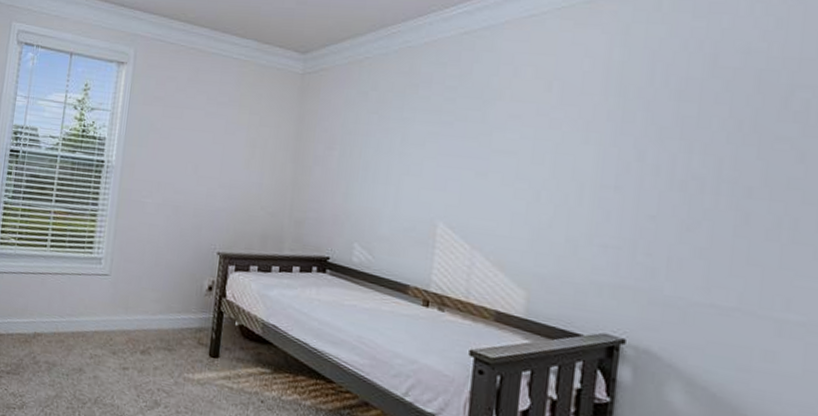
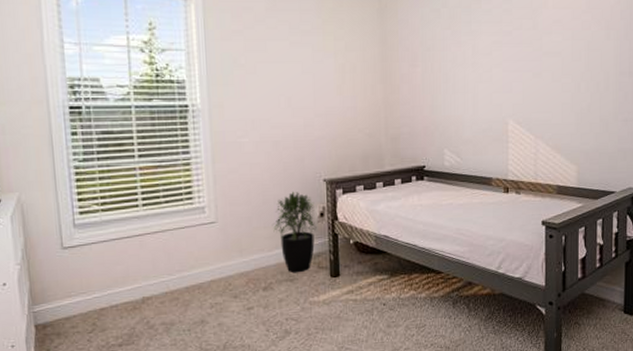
potted plant: none [159,258,205,344] -> present [272,191,317,272]

